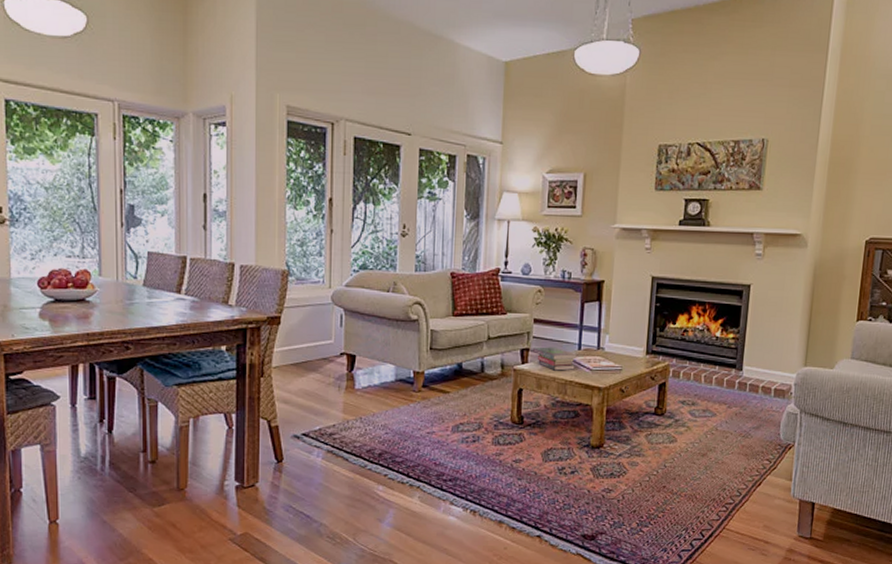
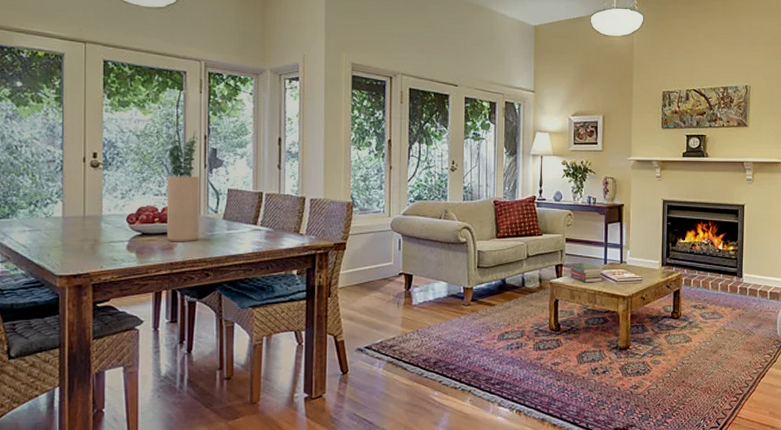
vase: none [80,184,118,311] -> present [166,131,201,242]

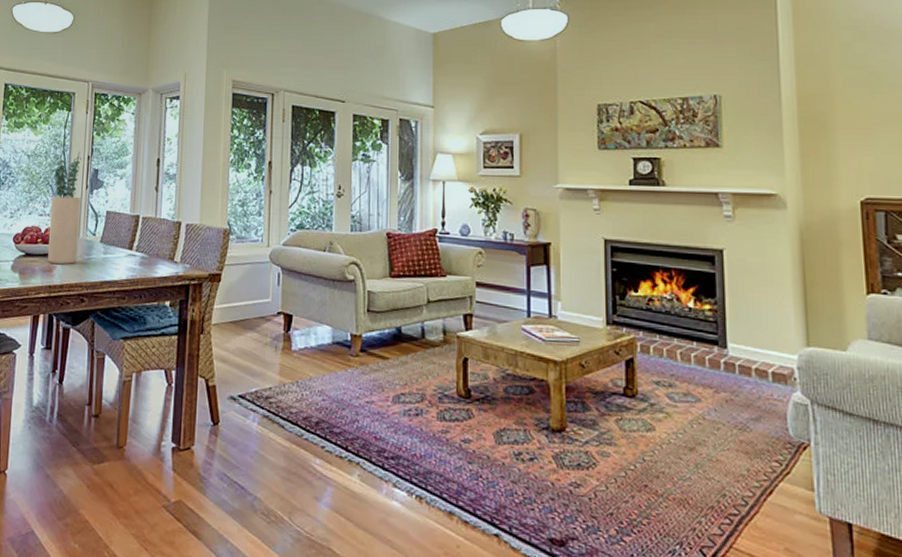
books: present [566,262,604,283] -> none [477,312,526,341]

